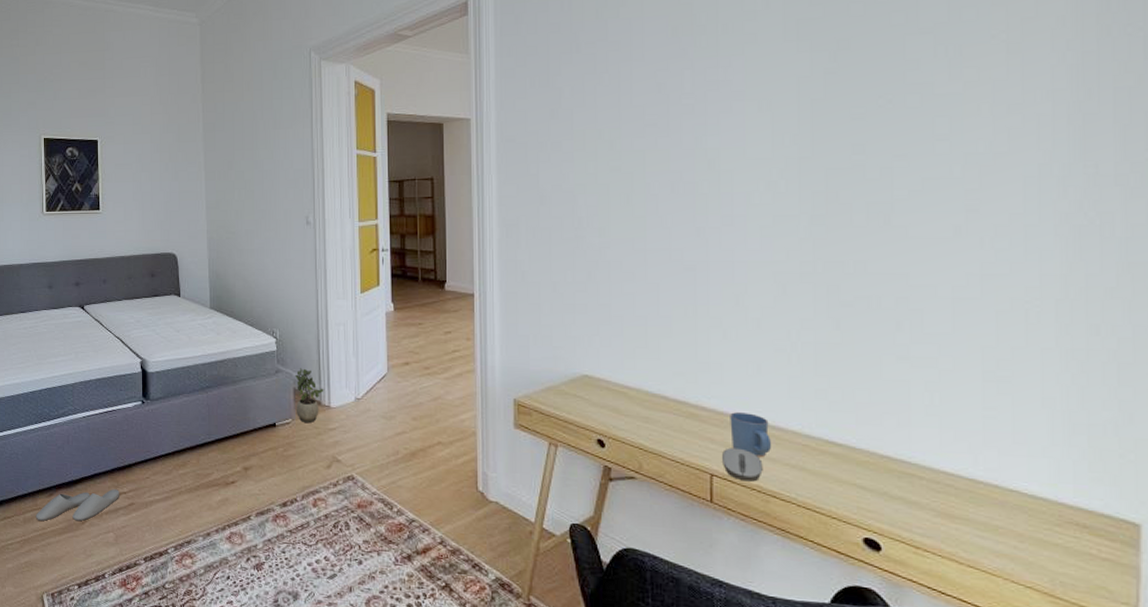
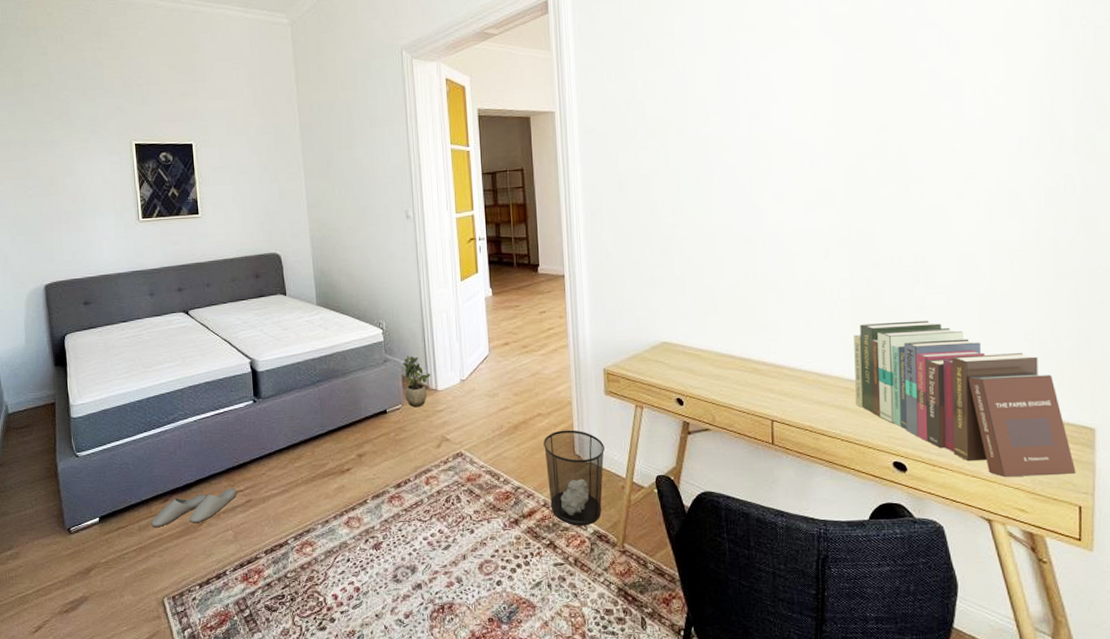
waste bin: none [443,462,511,571] -> present [544,430,605,526]
computer mouse: present [722,448,763,482] -> none [780,395,813,424]
mug: present [730,412,771,458] -> none [786,364,819,402]
books: none [816,373,1113,578] -> present [854,320,1076,477]

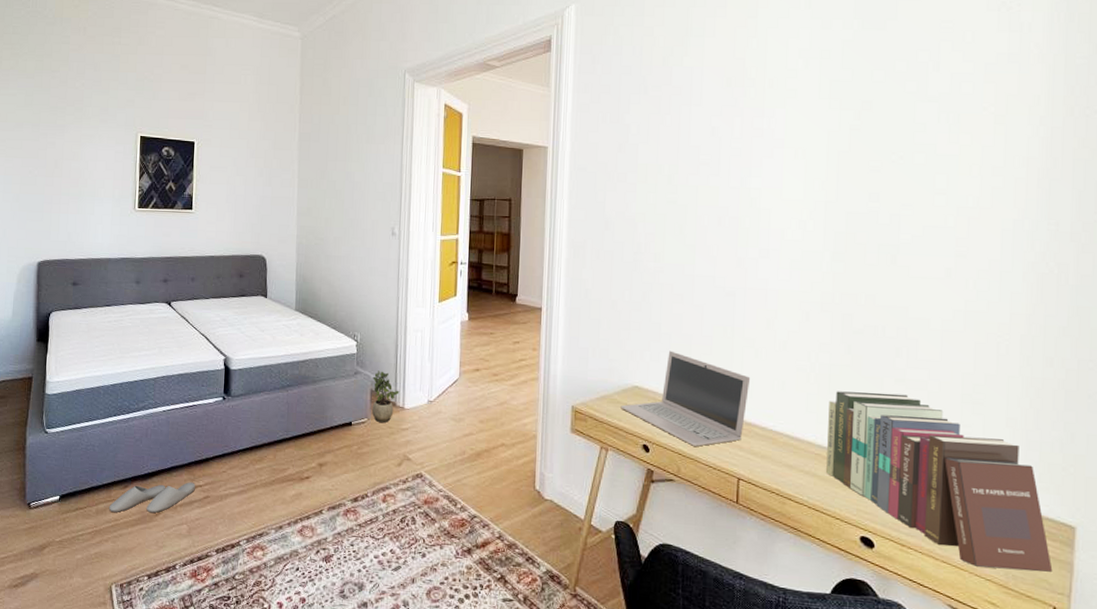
waste bin: present [544,430,605,526] -> none [504,463,565,564]
laptop: none [651,303,776,395] -> present [621,350,751,447]

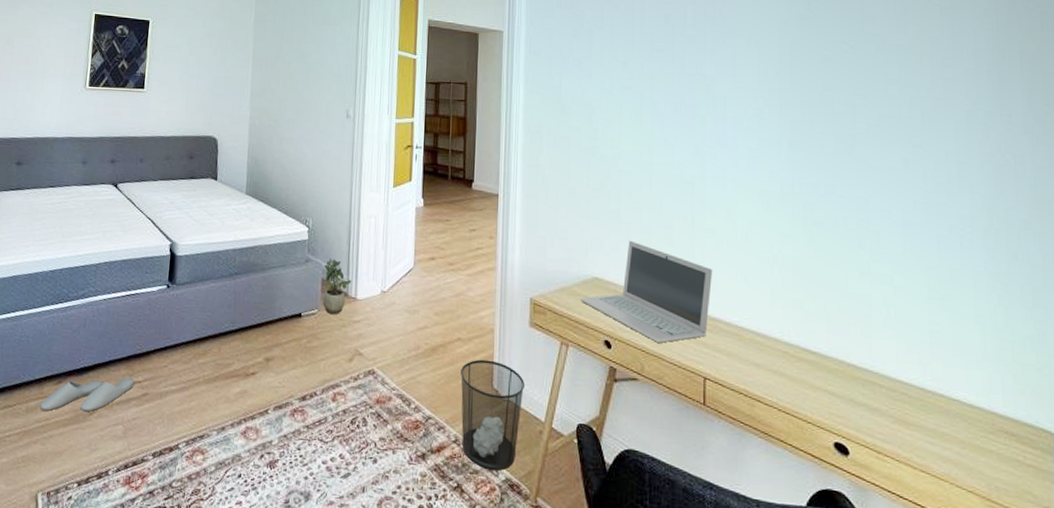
waste bin: none [504,463,565,564] -> present [461,359,524,471]
books: present [826,391,1053,572] -> none [794,285,1036,483]

